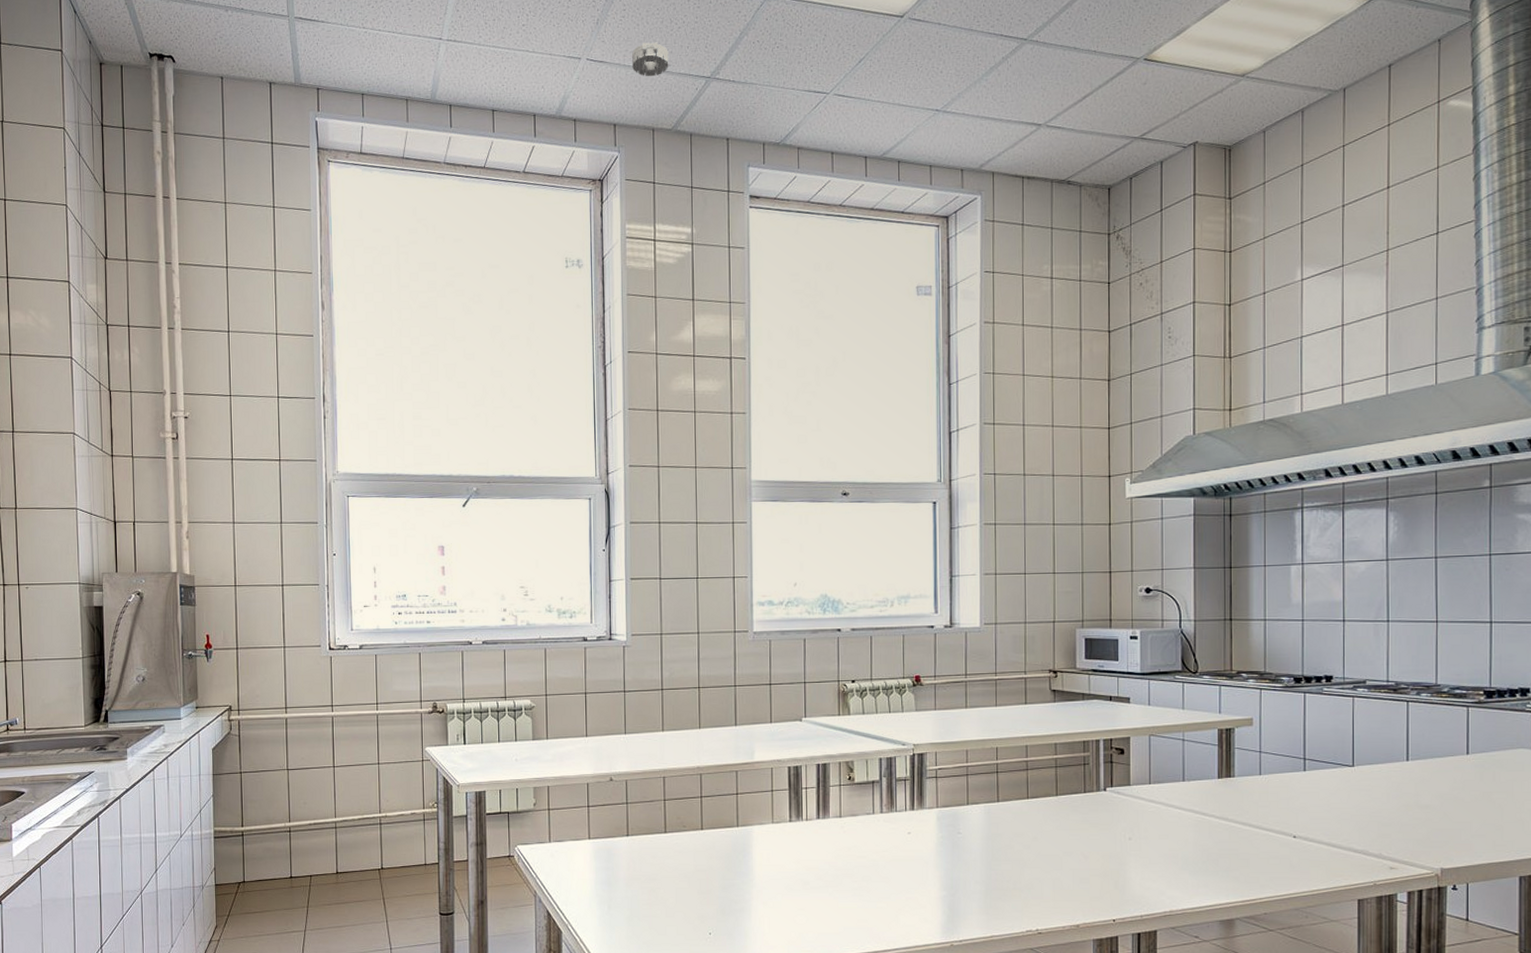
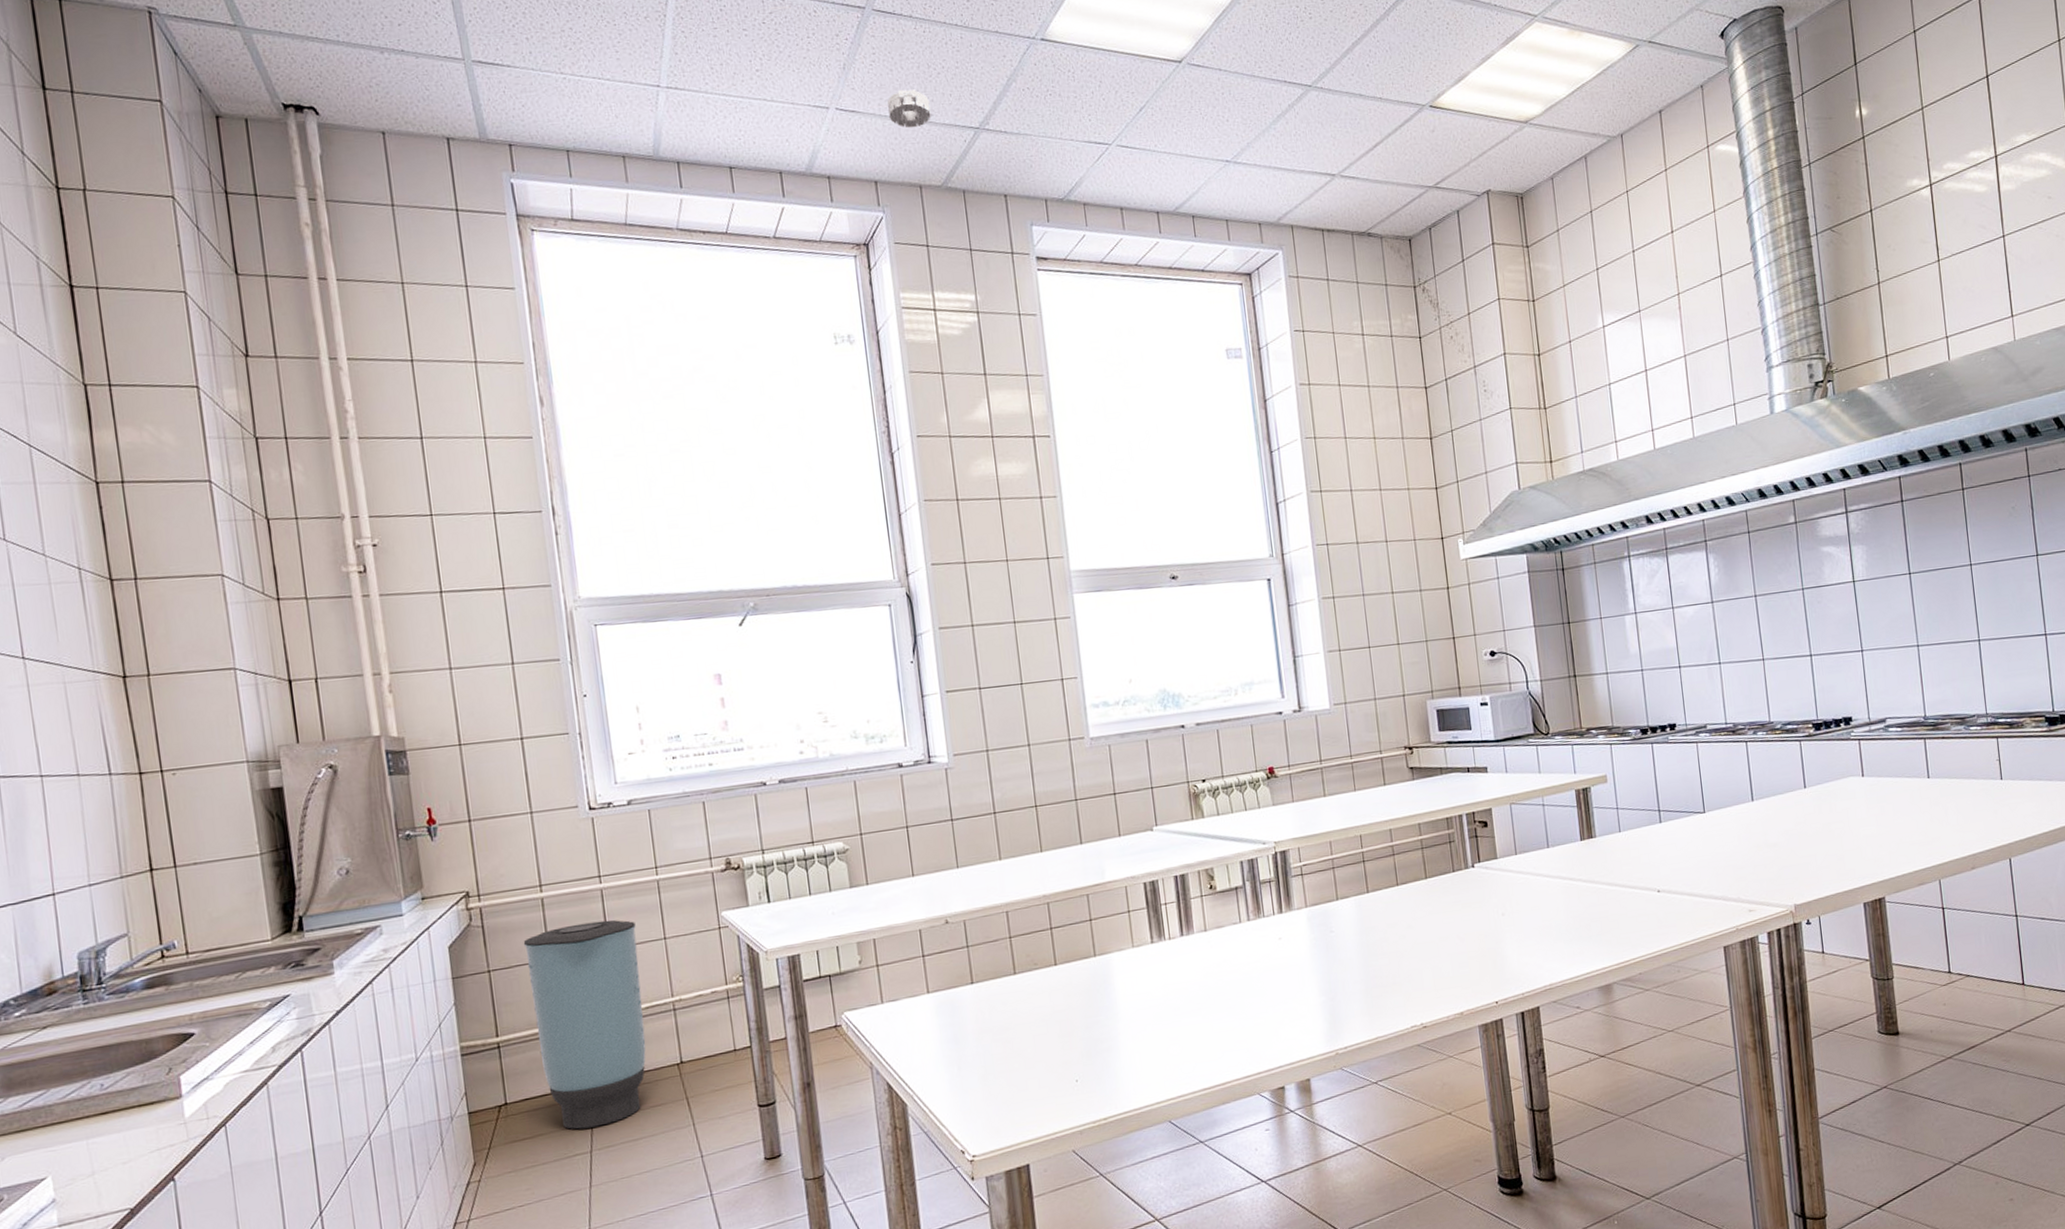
trash can: none [269,742,356,911] -> present [523,919,646,1130]

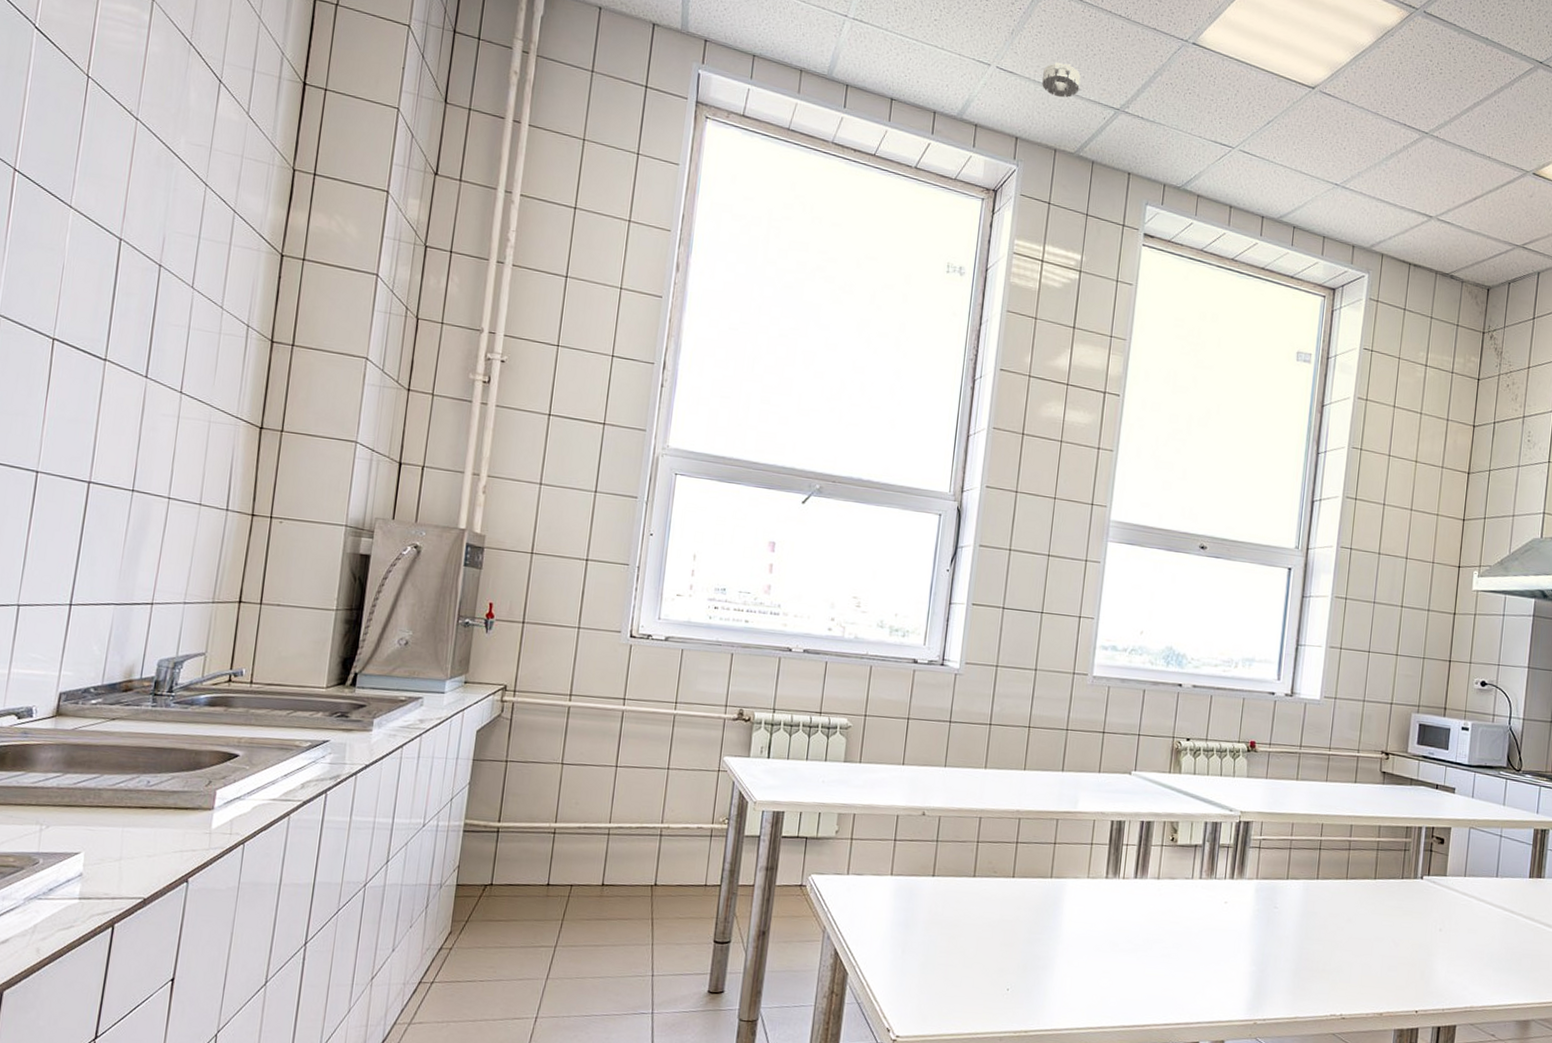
trash can: present [523,919,646,1130] -> none [531,736,646,926]

